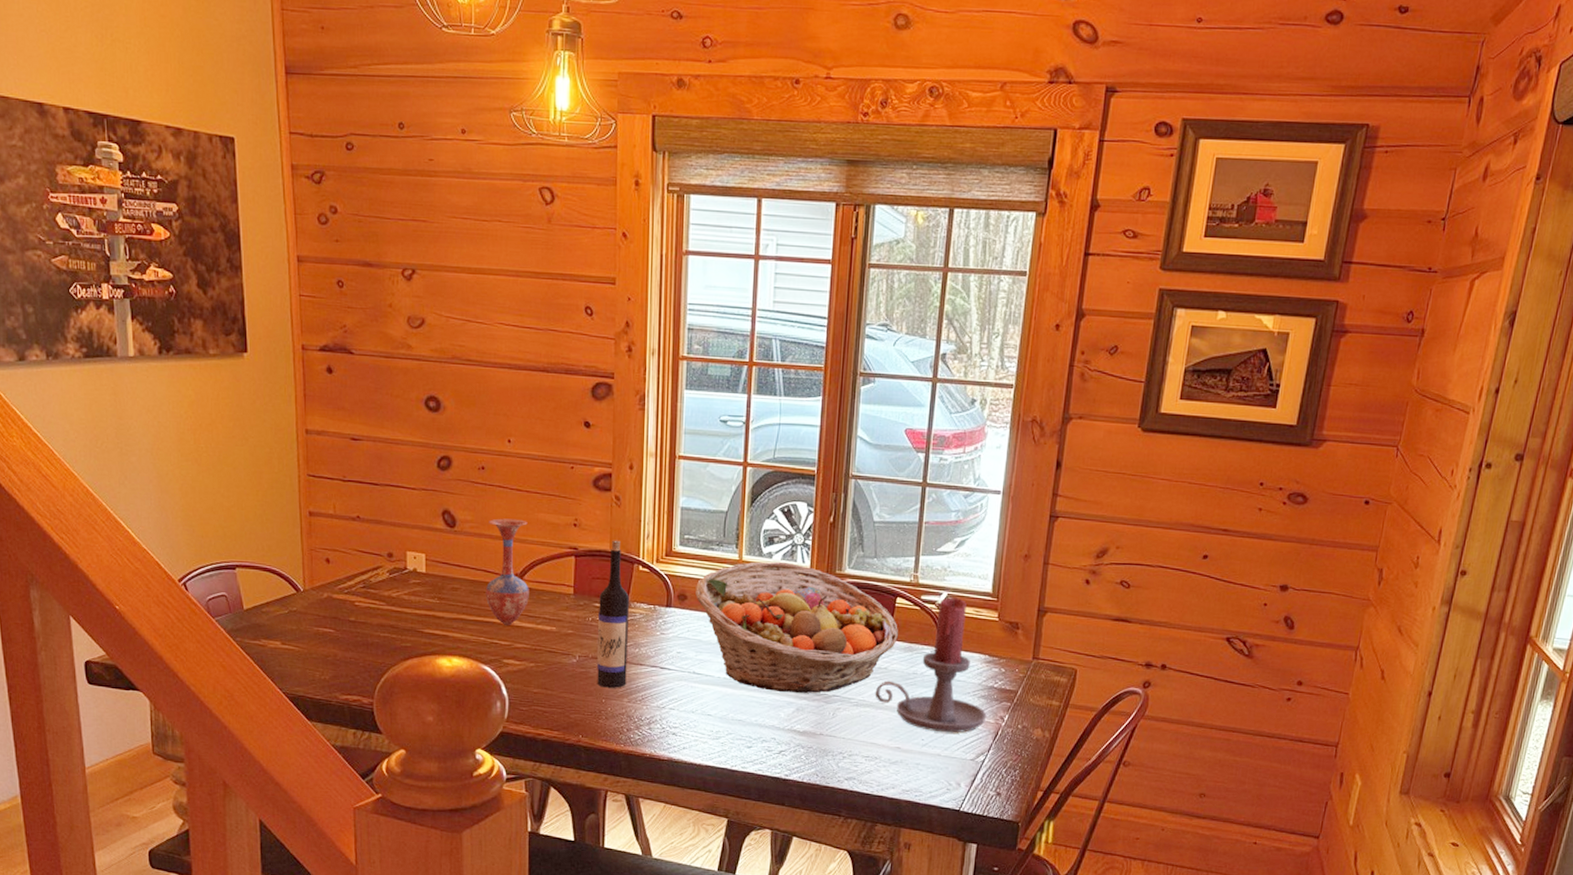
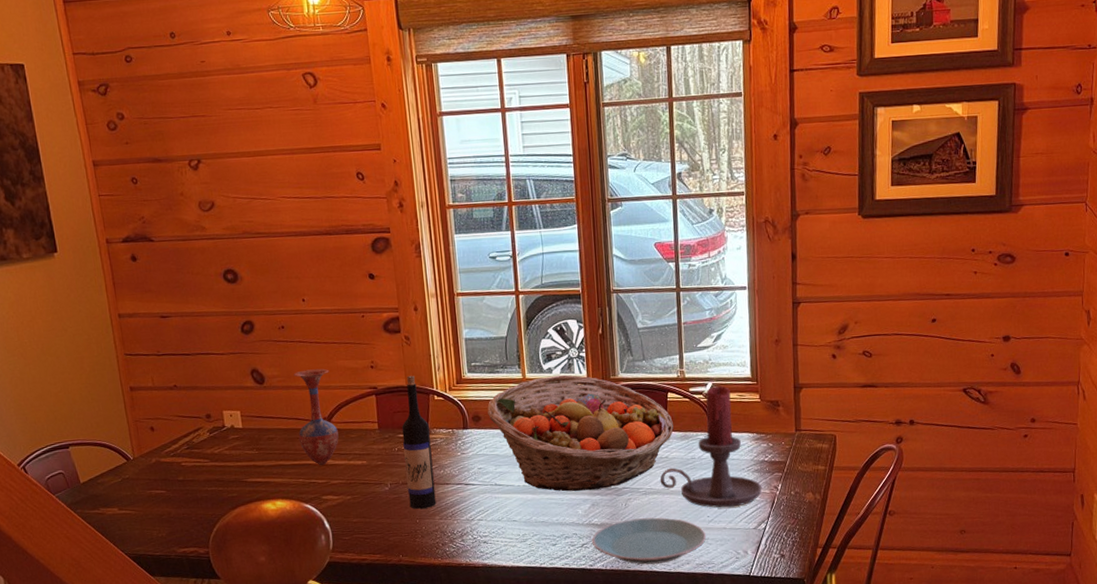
plate: none [791,731,918,784] -> present [591,517,707,565]

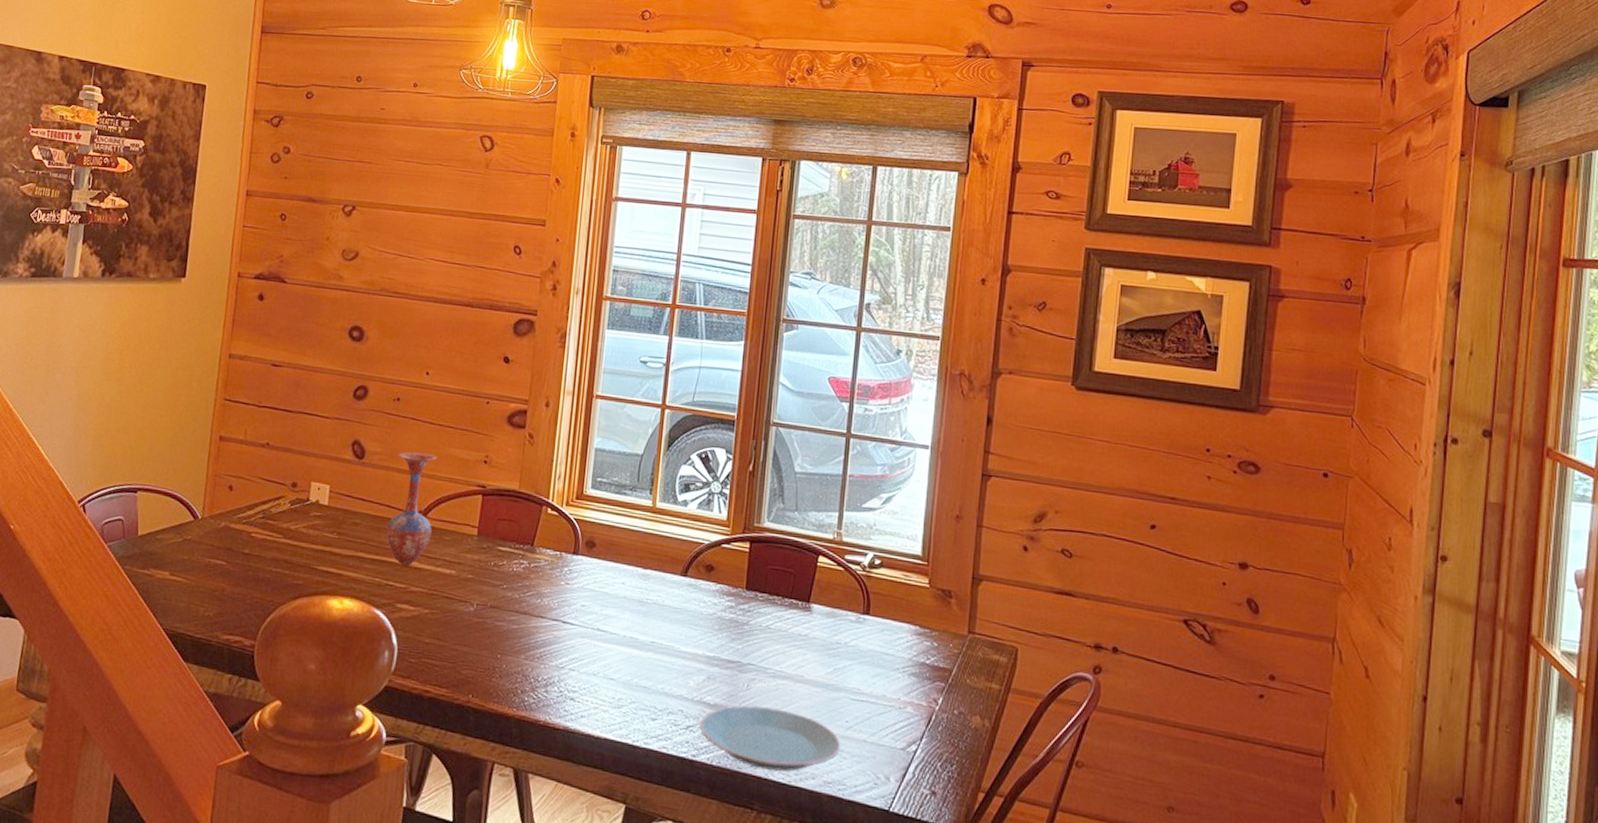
wine bottle: present [402,375,436,509] -> none [493,479,535,643]
fruit basket: present [487,374,674,492] -> none [605,509,821,660]
candle holder: present [660,386,762,508] -> none [794,558,919,716]

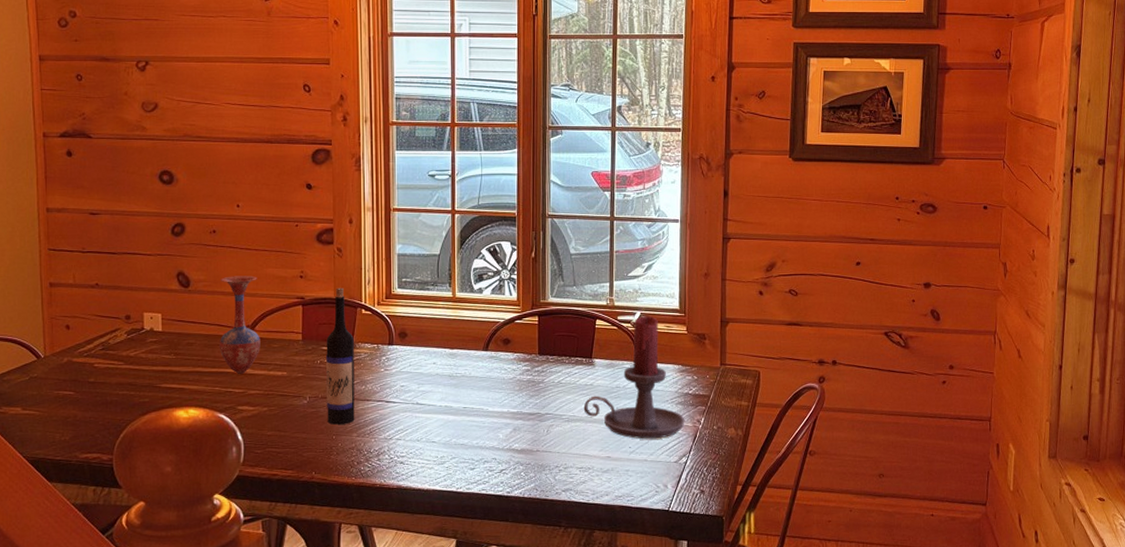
wine bottle: none [493,479,535,643] -> present [326,287,355,425]
plate: present [699,705,842,771] -> none [511,445,627,494]
candle holder: none [794,558,919,716] -> present [583,316,685,439]

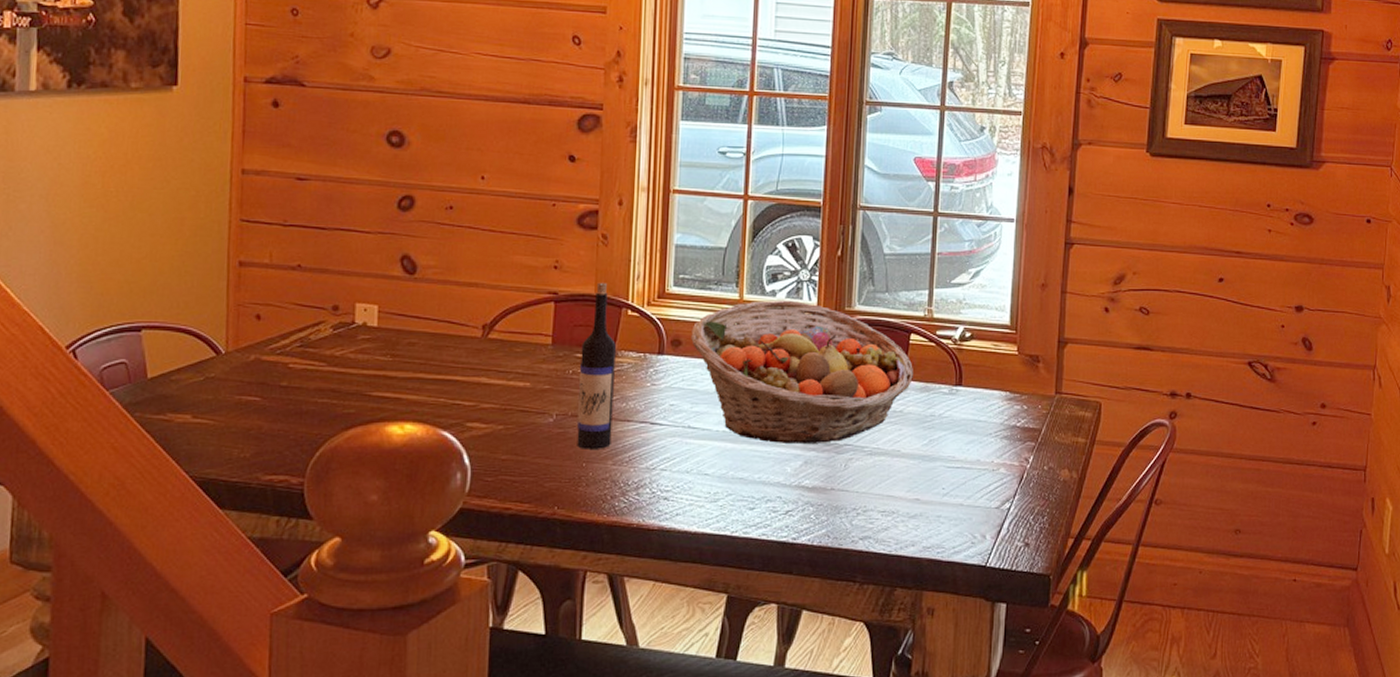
vase: present [219,275,261,375] -> none [447,262,501,384]
fruit basket: none [415,295,601,415] -> present [691,300,914,445]
candle holder: present [583,316,685,439] -> none [890,332,1011,480]

